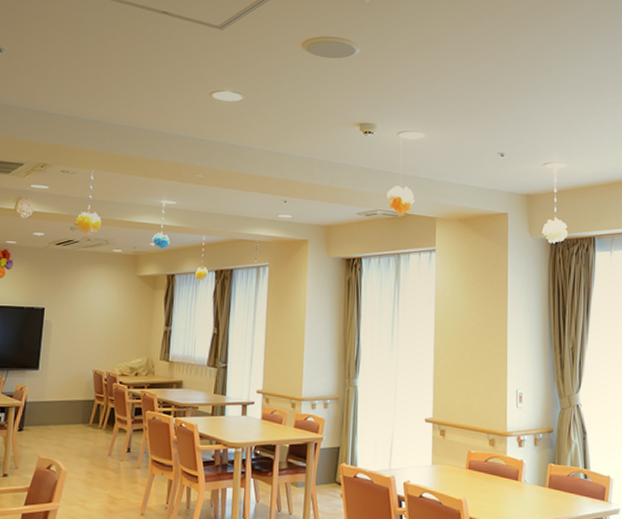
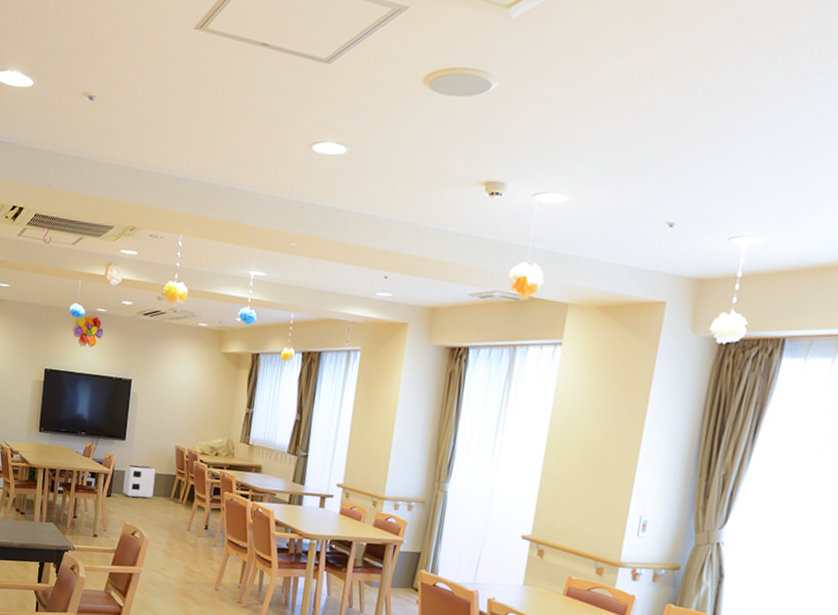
air purifier: none [36,394,73,429] -> present [123,464,156,499]

